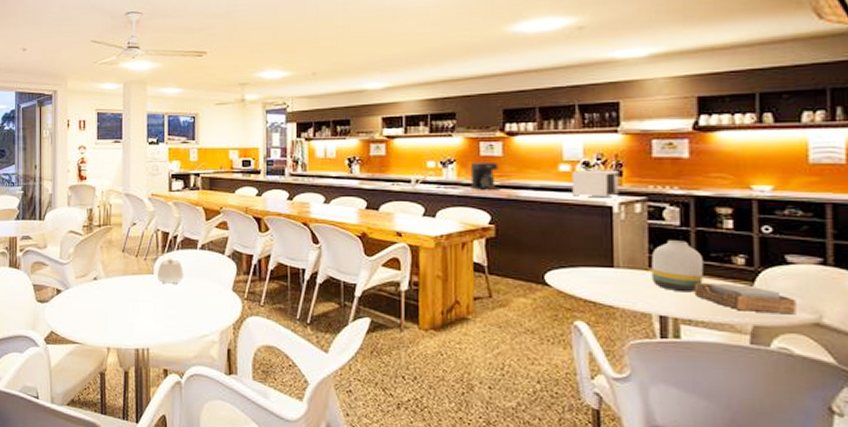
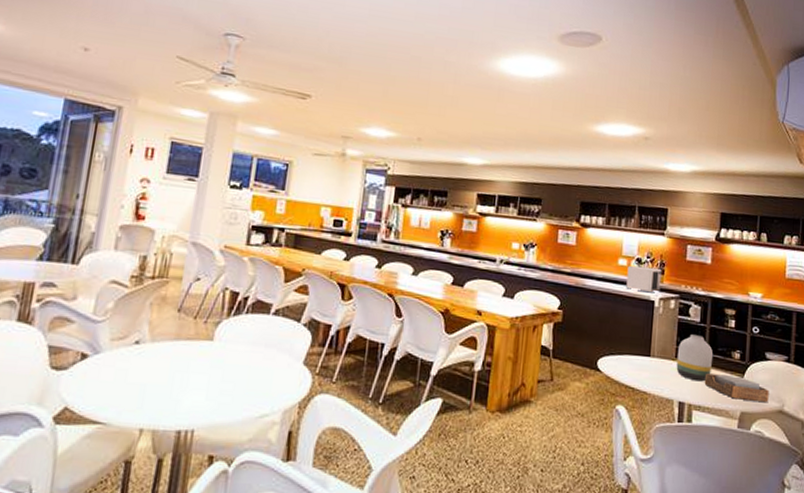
sugar bowl: present [157,258,184,285] -> none [217,322,251,355]
coffee maker: present [470,163,501,191] -> none [546,249,572,279]

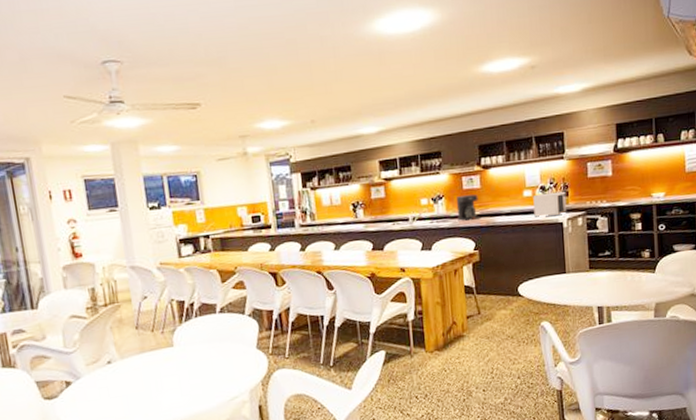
coffee maker: none [546,249,572,279] -> present [456,194,481,222]
vase: present [676,334,713,382] -> none [590,244,624,286]
napkin holder: present [704,373,769,403] -> none [618,272,681,294]

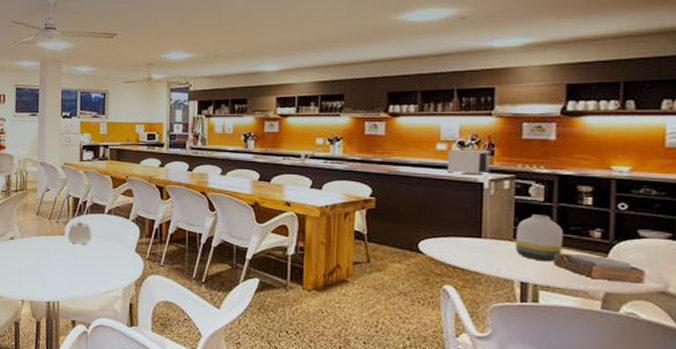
sugar bowl: none [177,326,206,355] -> present [68,221,92,246]
coffee maker: present [456,194,481,222] -> none [355,141,382,167]
vase: none [590,244,624,286] -> present [515,214,563,262]
napkin holder: none [618,272,681,294] -> present [553,253,645,284]

